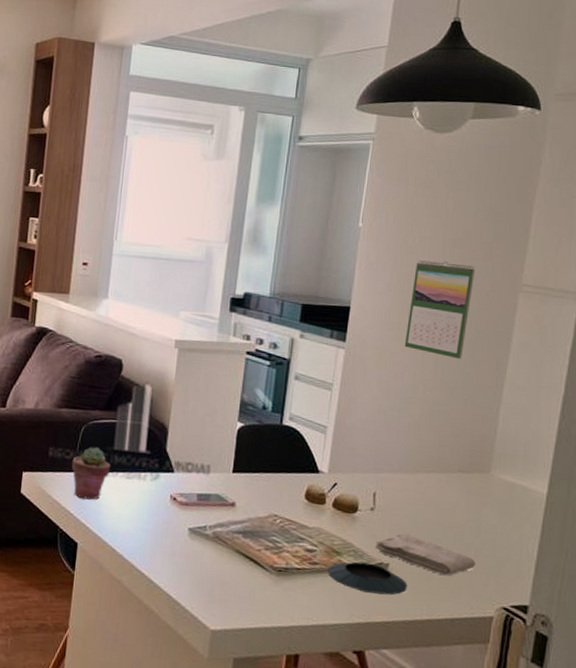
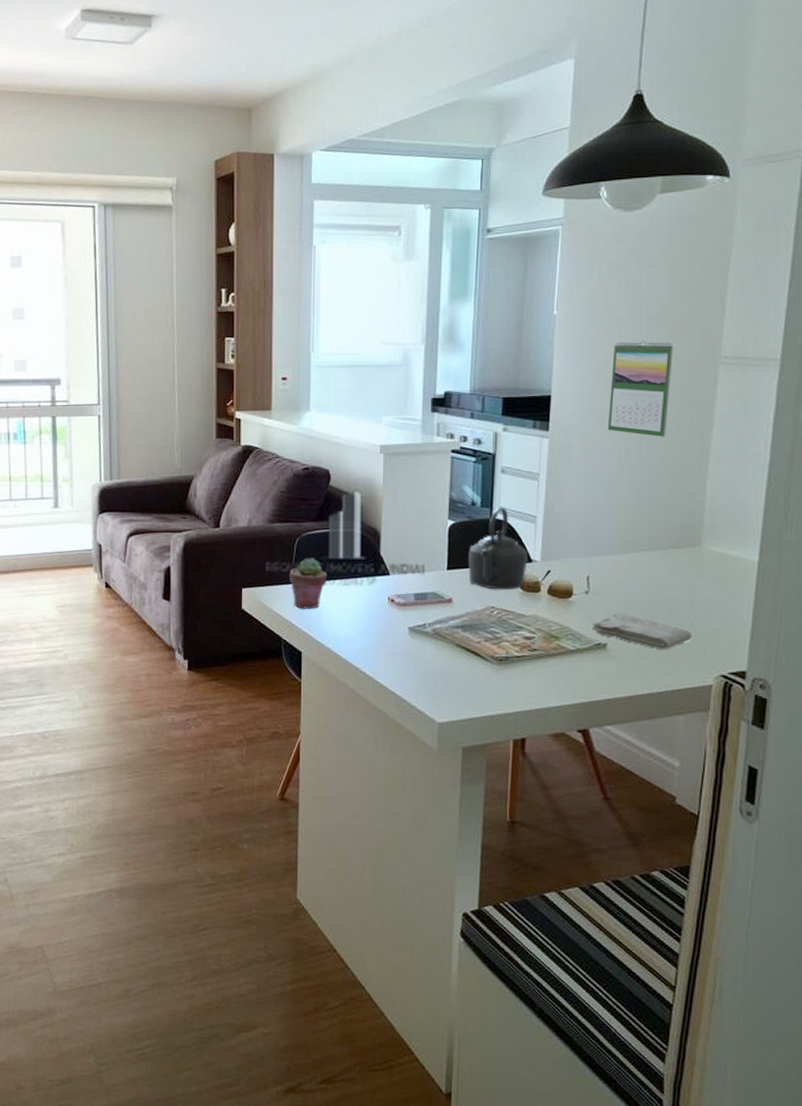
kettle: none [254,413,316,500] -> present [468,507,529,590]
saucer: present [328,561,408,596] -> none [548,644,626,674]

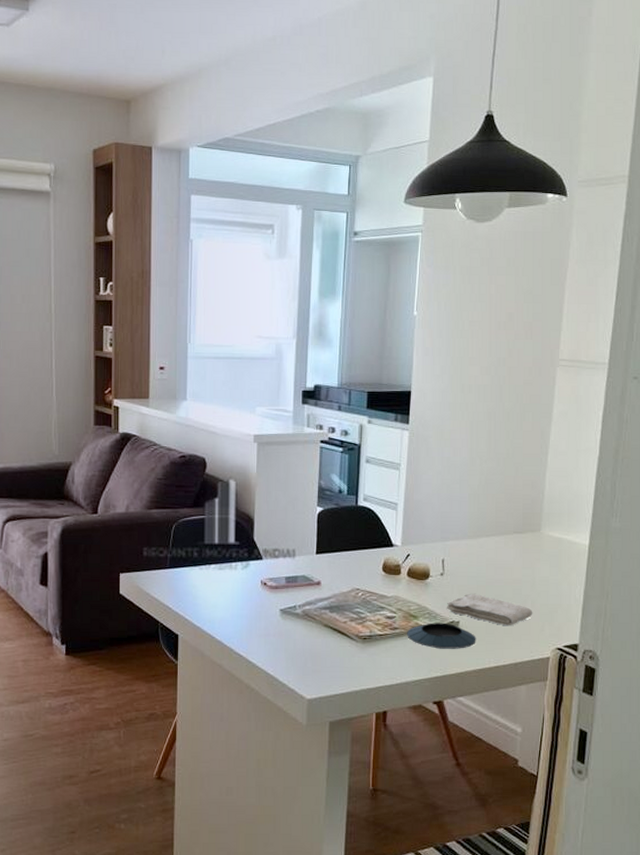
potted succulent: present [289,558,328,609] -> none [166,543,203,593]
kettle: present [468,507,529,590] -> none [336,495,391,573]
saucer: none [548,644,626,674] -> present [407,622,476,649]
calendar: present [607,341,674,437] -> none [461,342,519,431]

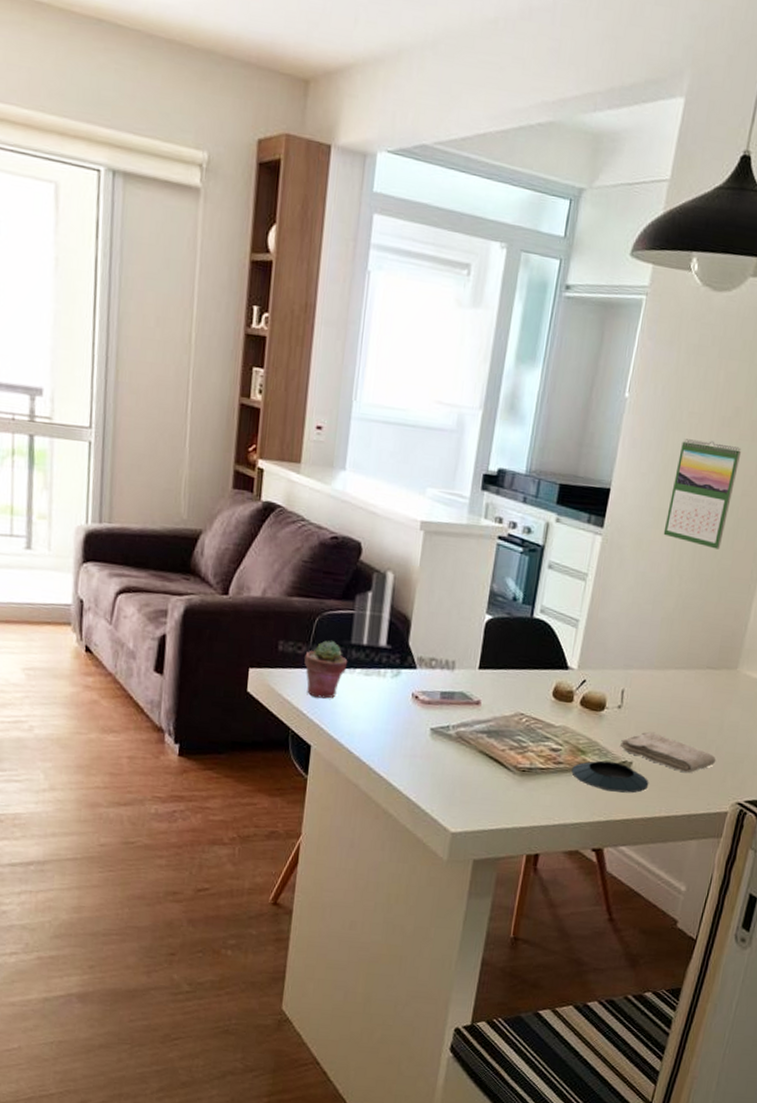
potted succulent: none [166,543,203,593] -> present [304,640,348,699]
calendar: none [461,342,519,431] -> present [663,438,742,549]

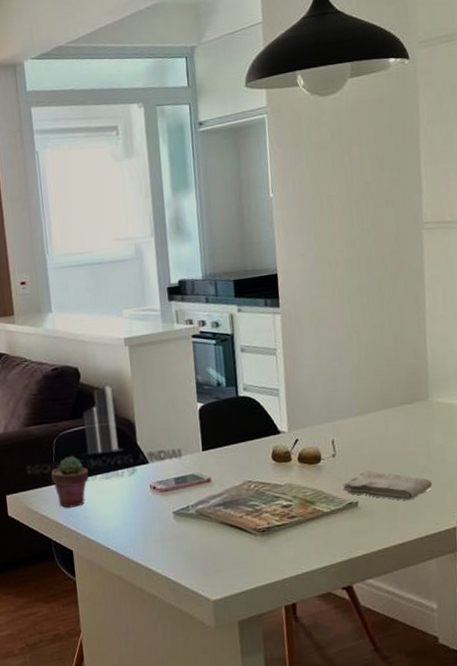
saucer: present [571,760,649,794] -> none [305,504,378,533]
calendar: present [663,438,742,549] -> none [328,214,385,302]

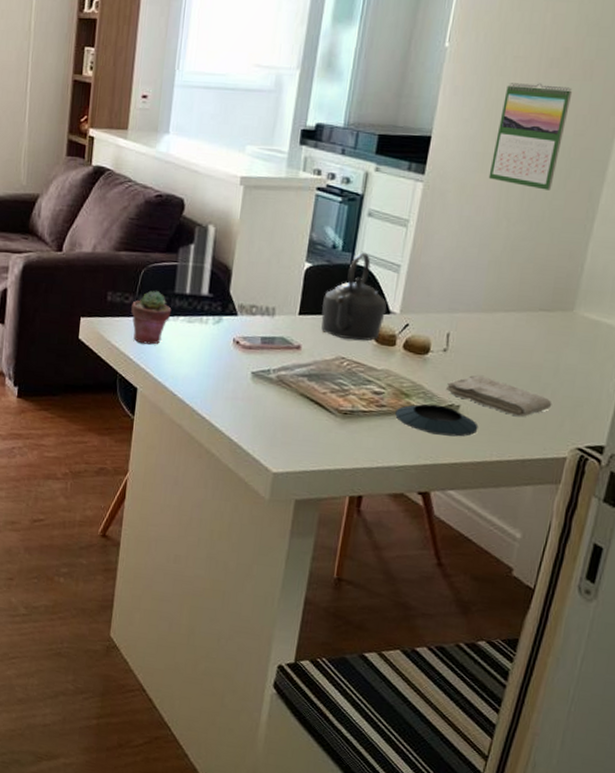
kettle: none [220,384,277,464] -> present [321,252,387,341]
saucer: none [305,504,378,533] -> present [395,403,479,437]
calendar: none [328,214,385,302] -> present [488,83,573,190]

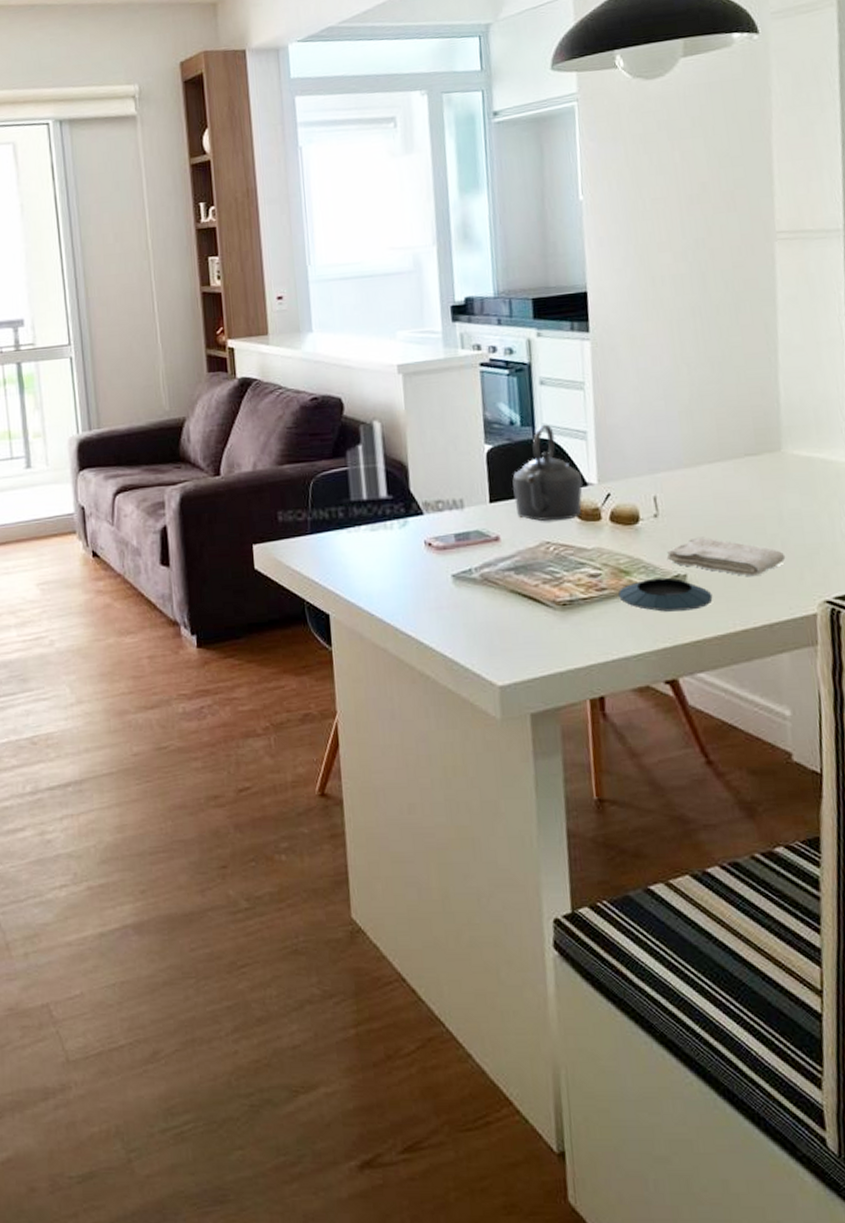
potted succulent: present [131,291,172,345] -> none [306,502,351,563]
calendar: present [488,83,573,190] -> none [652,221,725,329]

